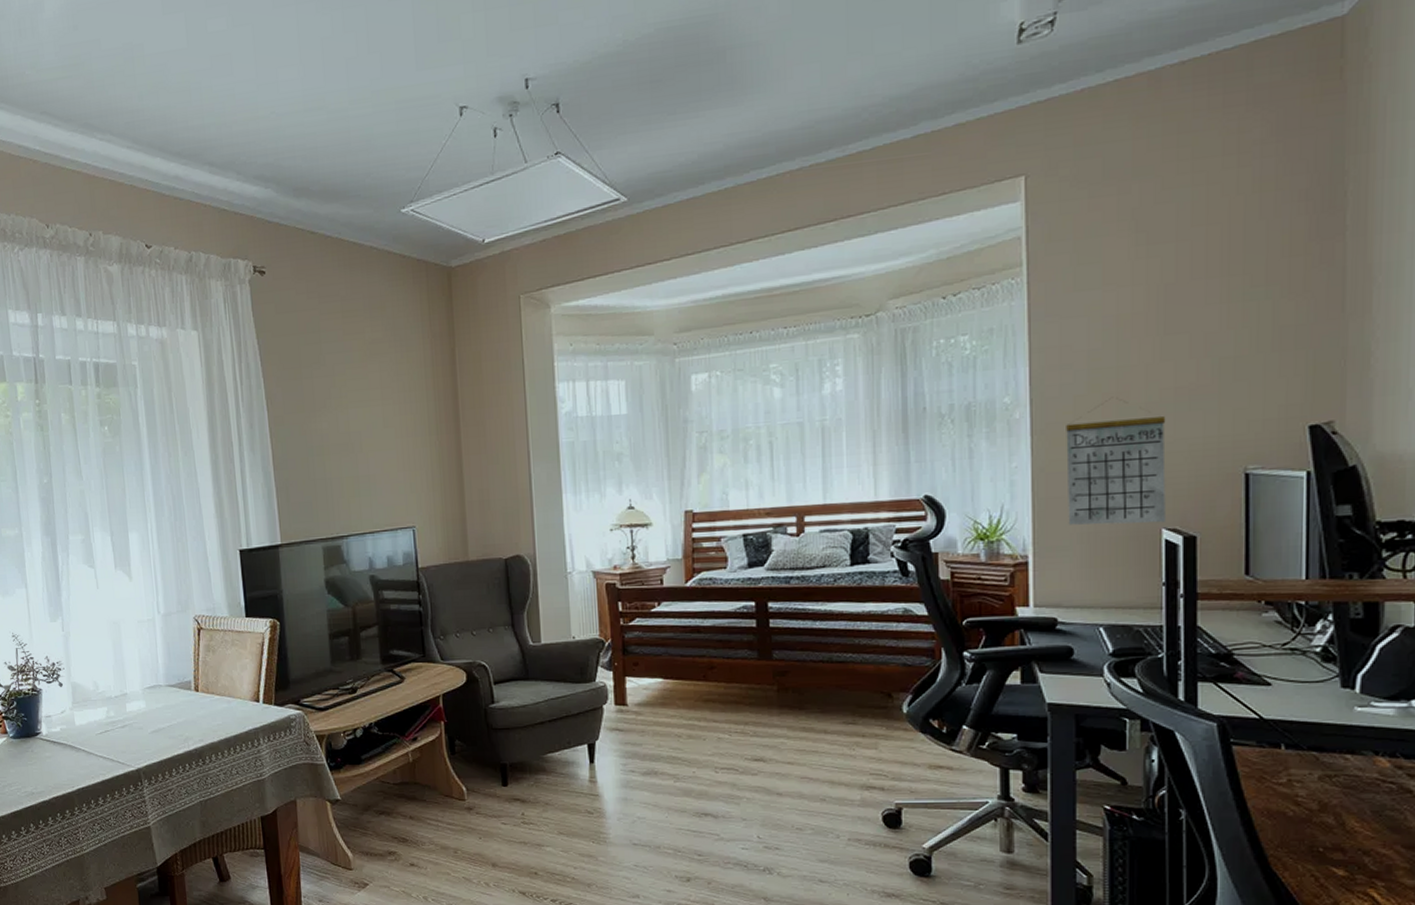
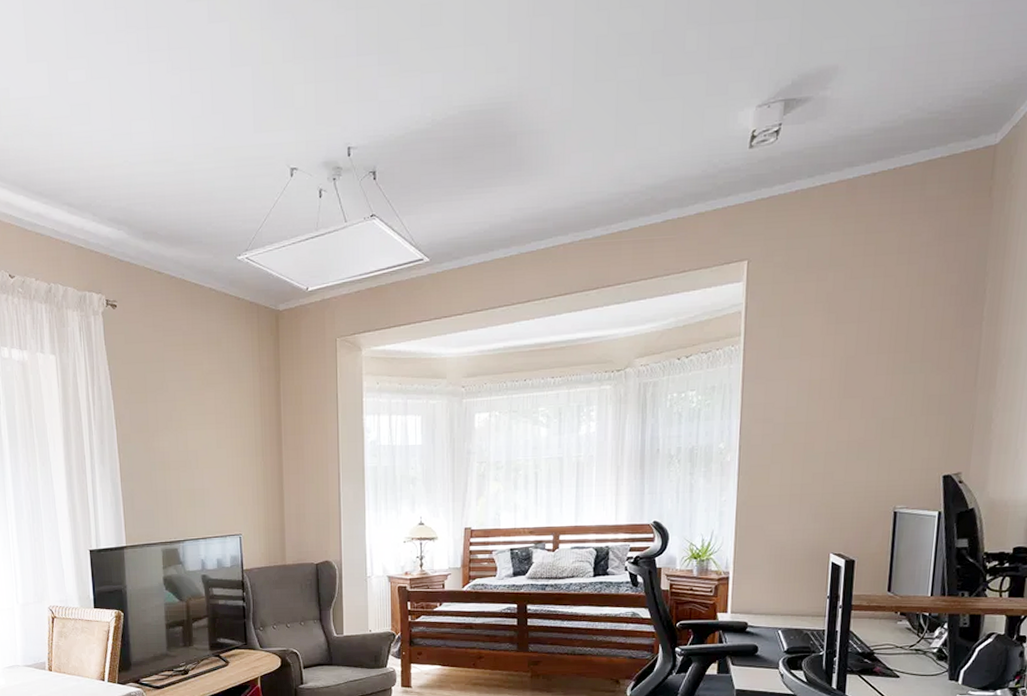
calendar: present [1066,398,1166,525] -> none [761,447,840,549]

